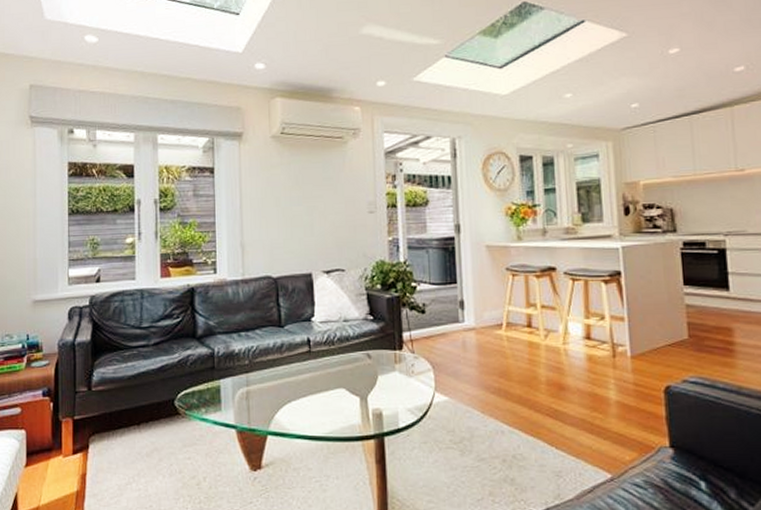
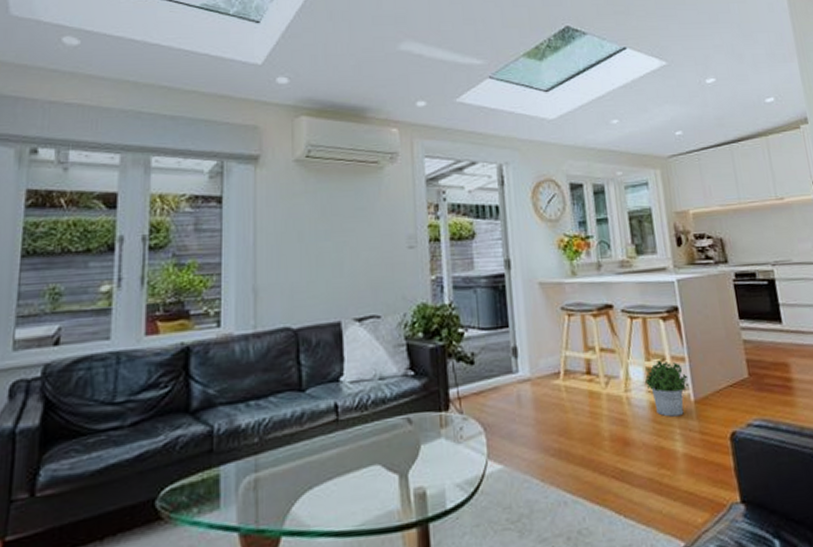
potted plant: none [583,319,627,369] -> present [645,361,690,417]

